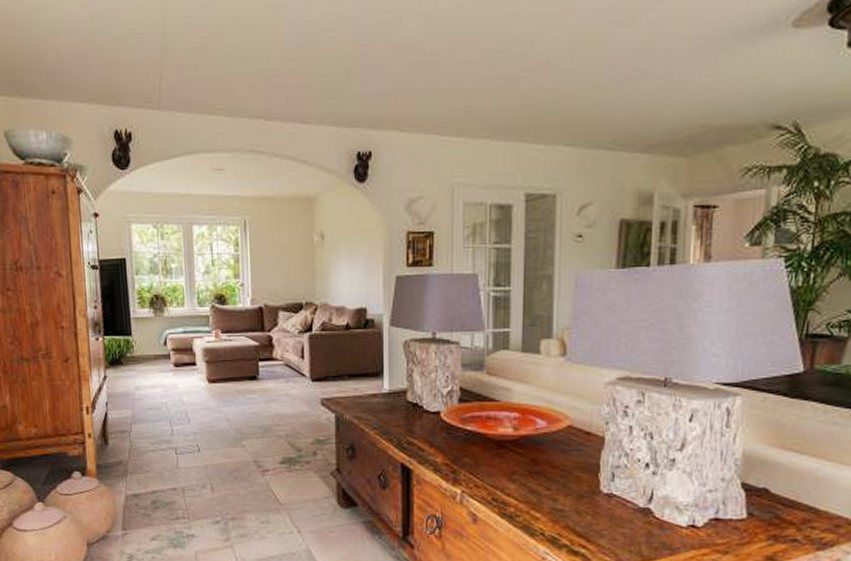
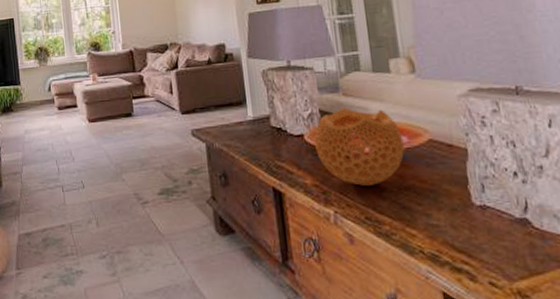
decorative bowl: none [451,387,542,468] -> present [314,107,405,186]

